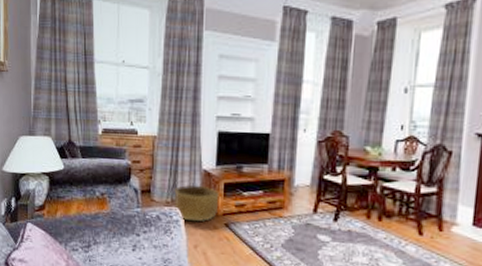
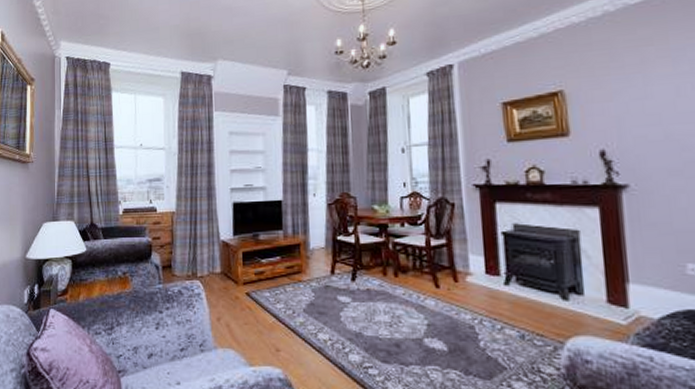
basket: present [174,184,219,222] -> none [194,256,239,294]

